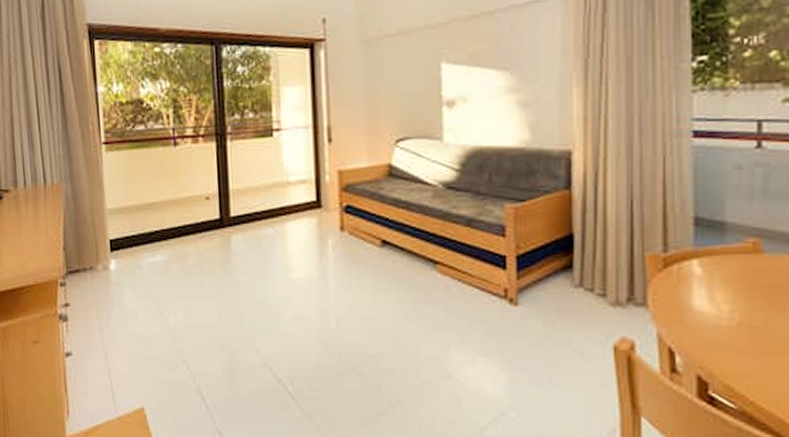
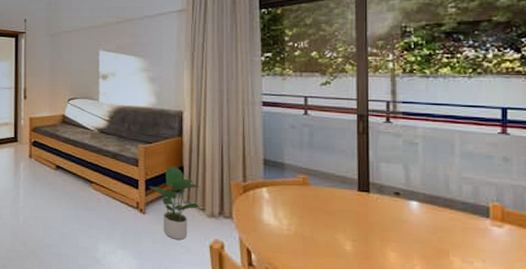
potted plant: none [522,232,599,340] -> present [149,165,200,240]

